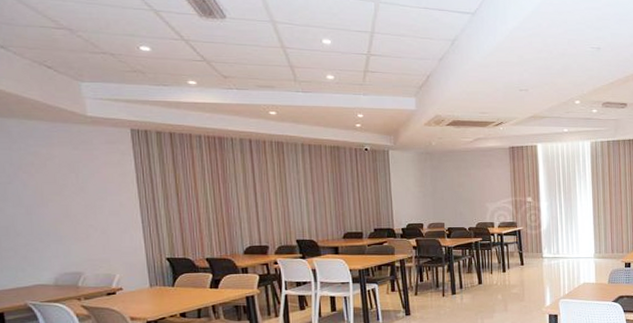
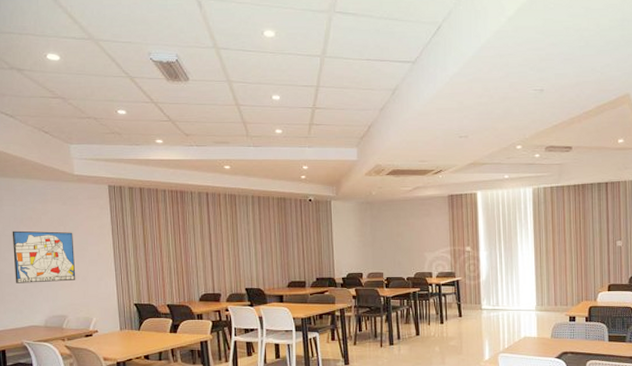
wall art: none [7,178,93,238] -> present [12,230,76,283]

